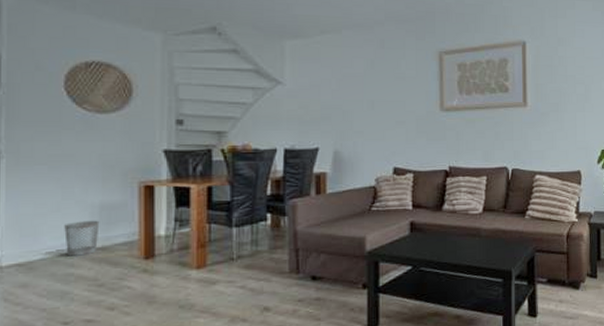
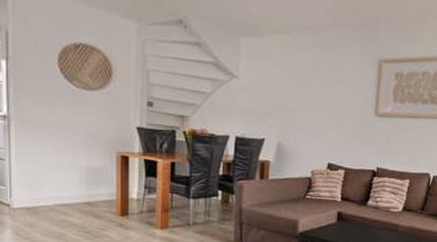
wastebasket: present [64,220,100,256] -> none [60,179,87,207]

